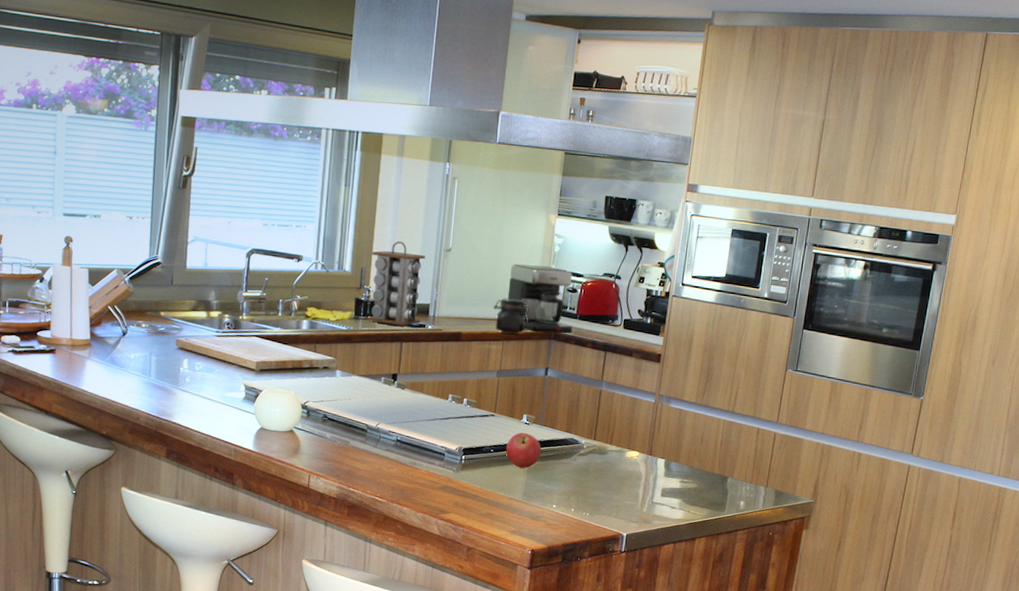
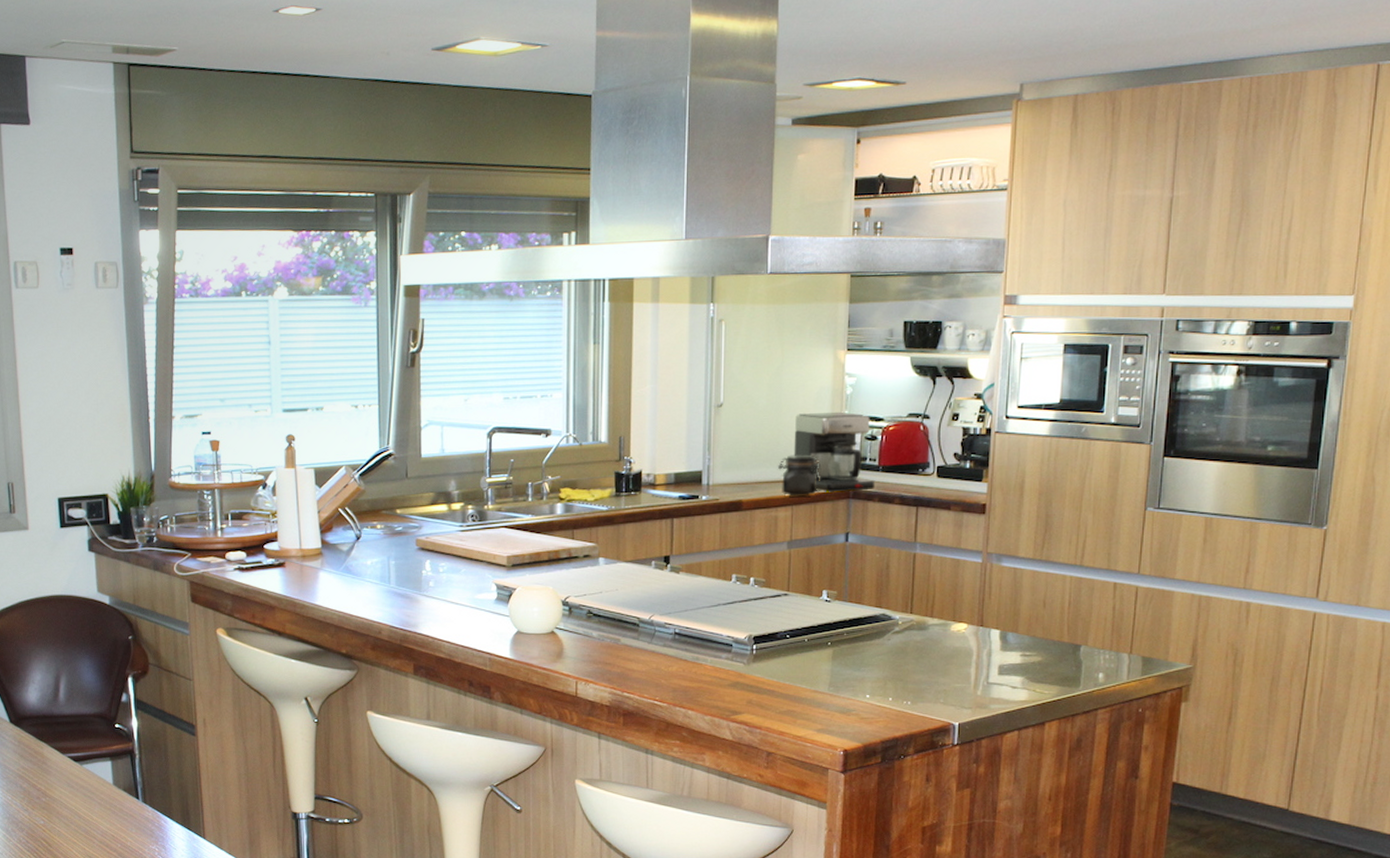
spice rack: present [367,240,425,326] -> none [630,400,693,500]
fruit: present [505,432,542,468] -> none [804,611,847,654]

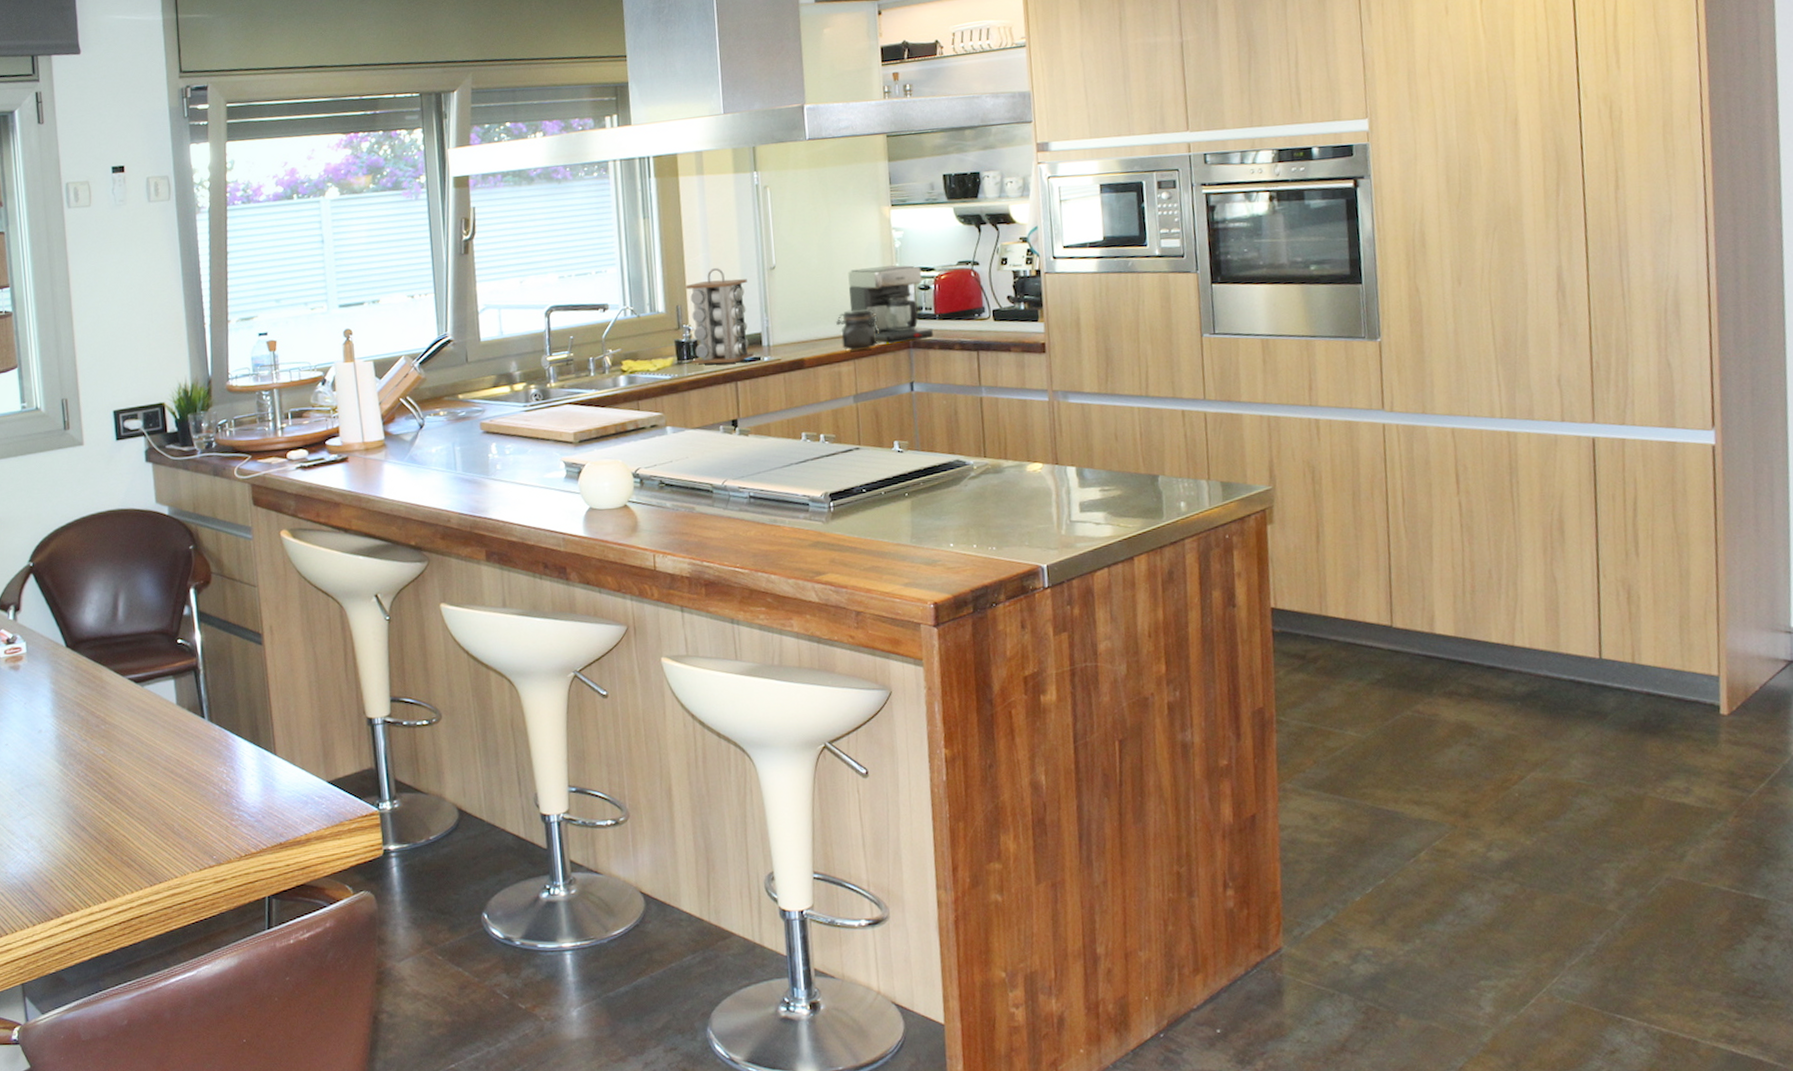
spice rack: none [630,400,693,500] -> present [686,267,754,365]

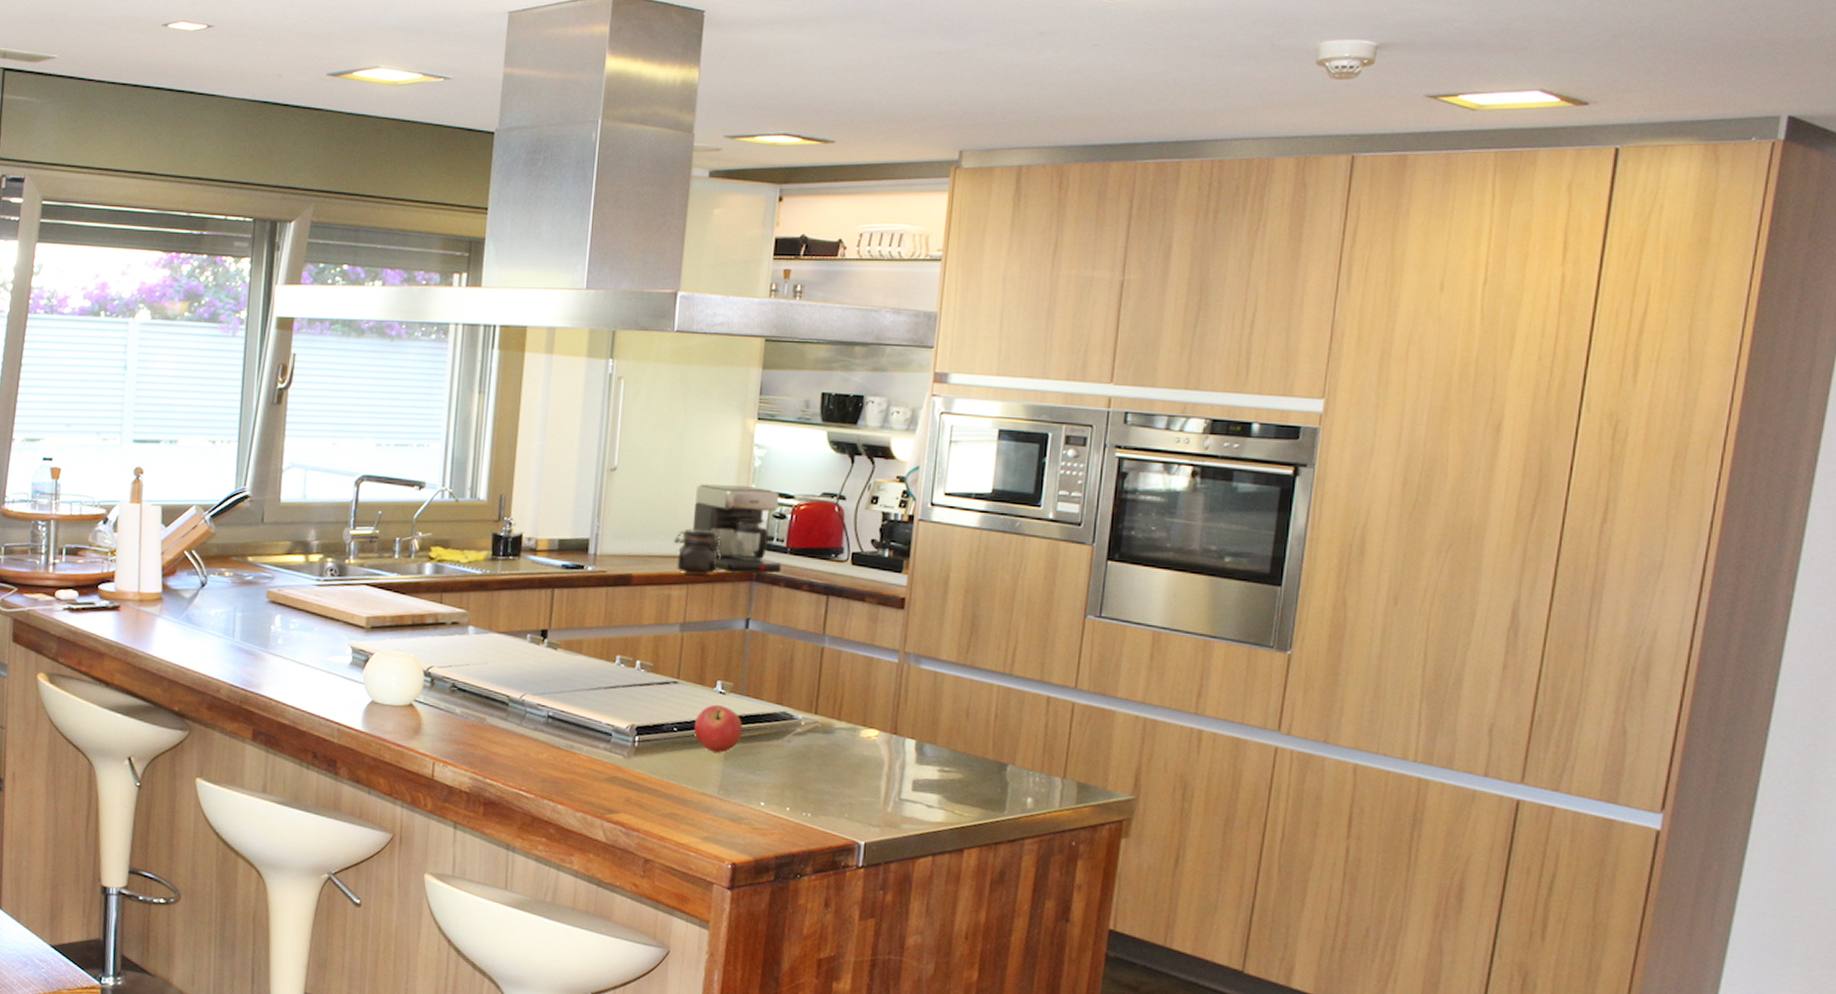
spice rack: present [686,267,754,365] -> none [508,459,583,568]
fruit: none [880,462,924,506] -> present [693,704,743,753]

